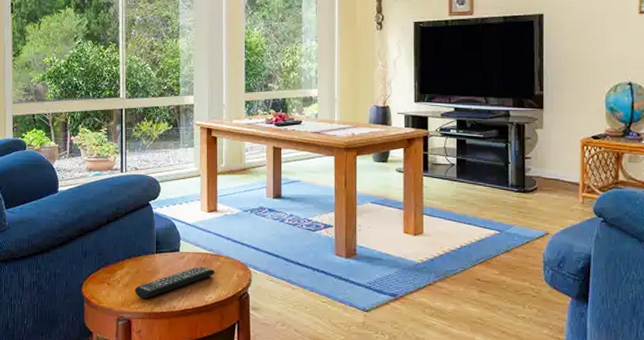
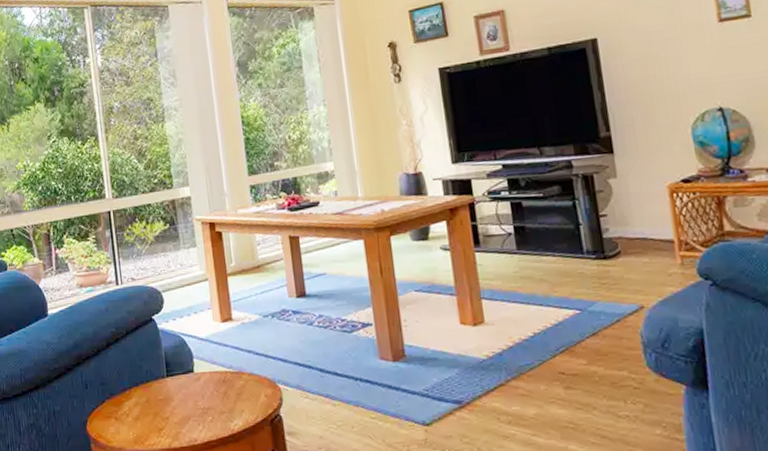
remote control: present [134,265,215,299] -> none [146,387,239,433]

